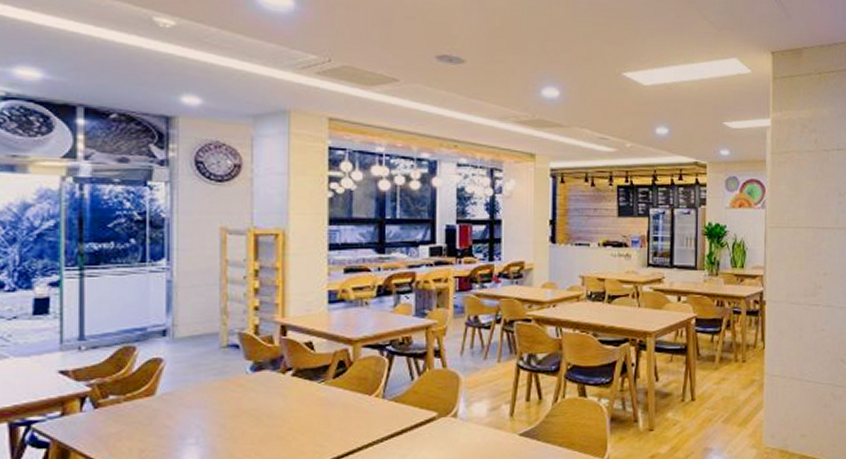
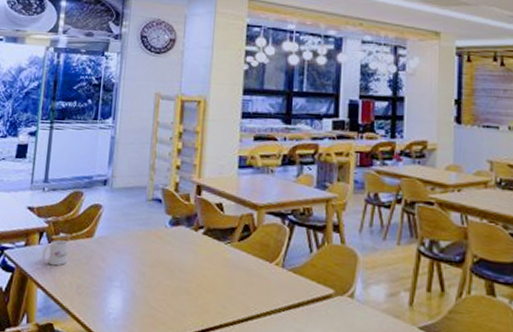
mug: none [88,403,122,433] -> present [42,240,69,266]

